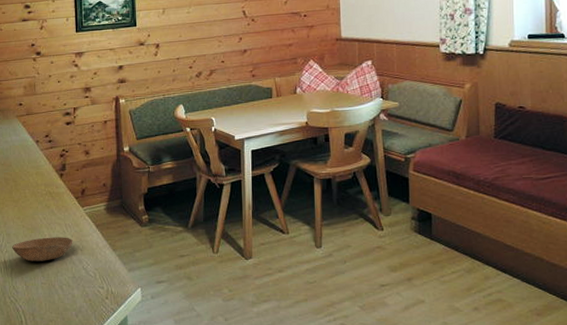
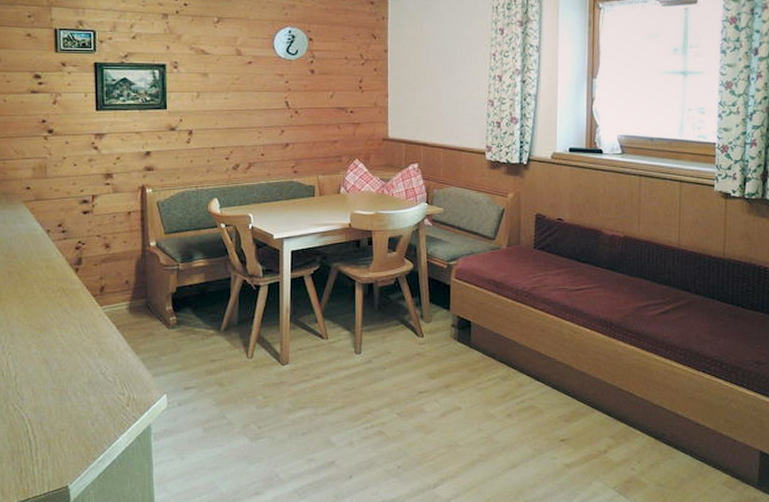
bowl: present [12,237,73,262] -> none [16,338,90,365]

